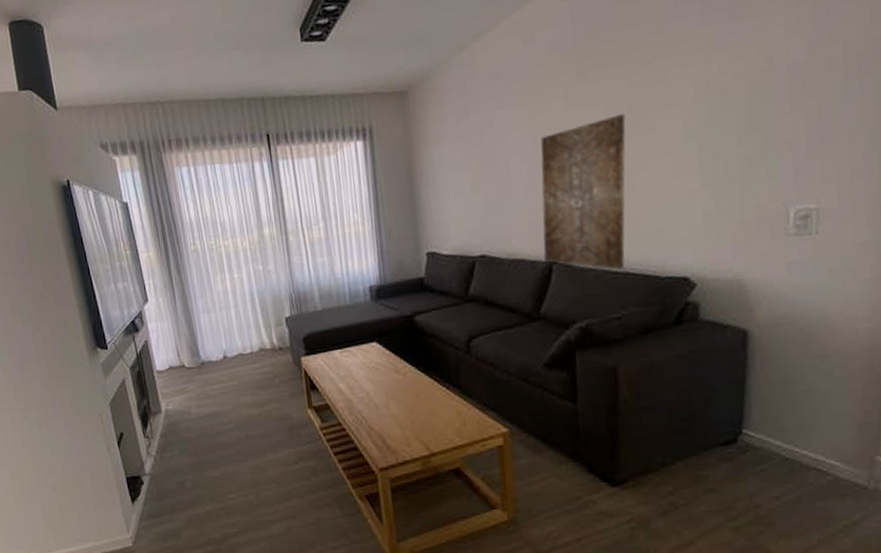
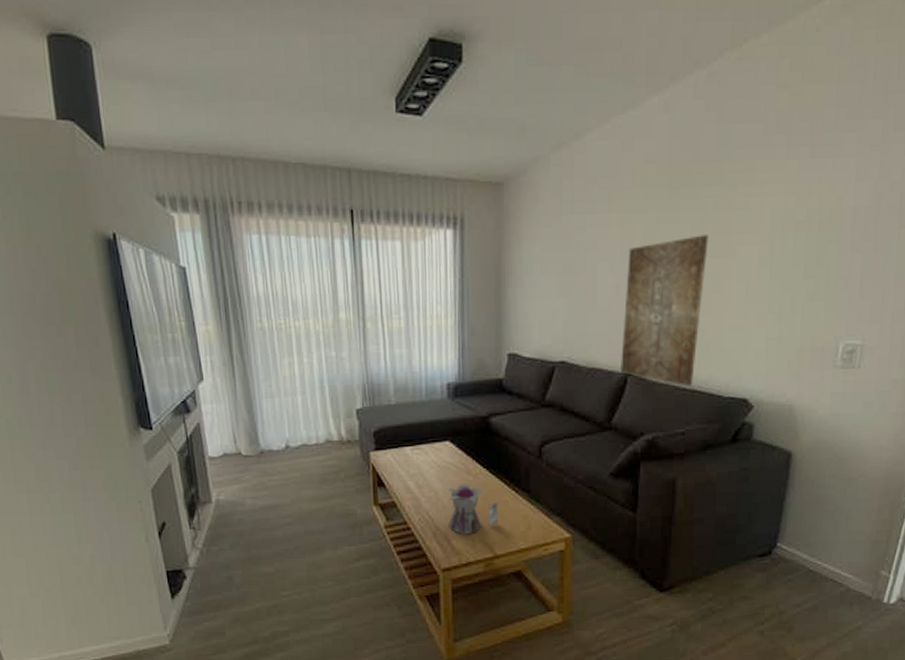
teapot: none [377,382,431,433] -> present [446,484,498,534]

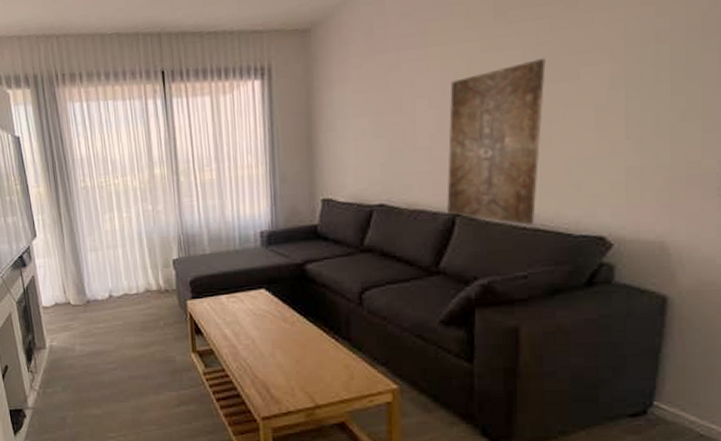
teapot: present [446,484,498,534] -> none [263,331,318,382]

